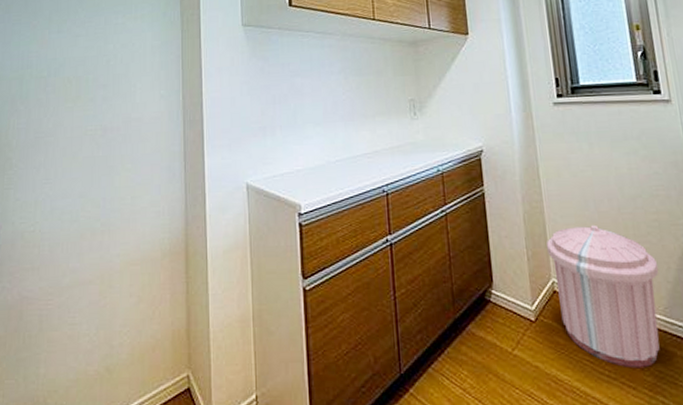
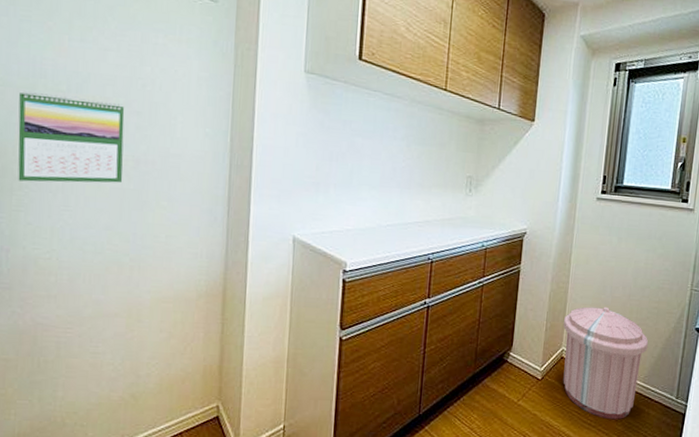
calendar: none [9,80,93,161] -> present [18,90,125,183]

